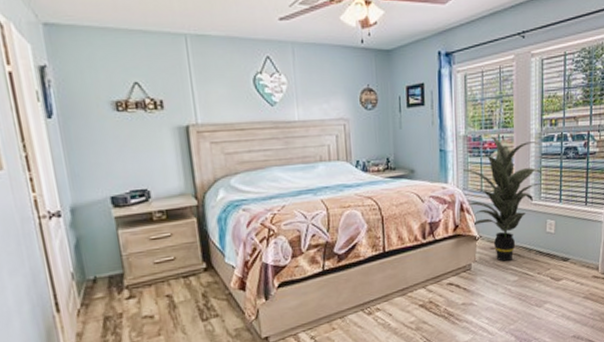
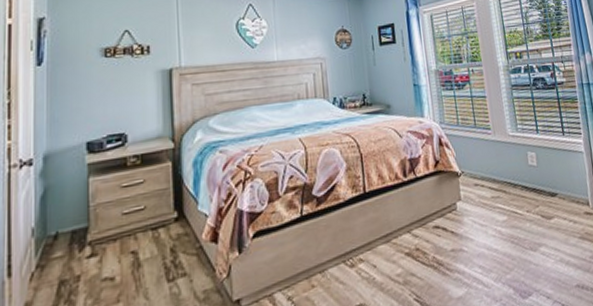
indoor plant: present [463,136,543,262] -> none [438,70,516,200]

